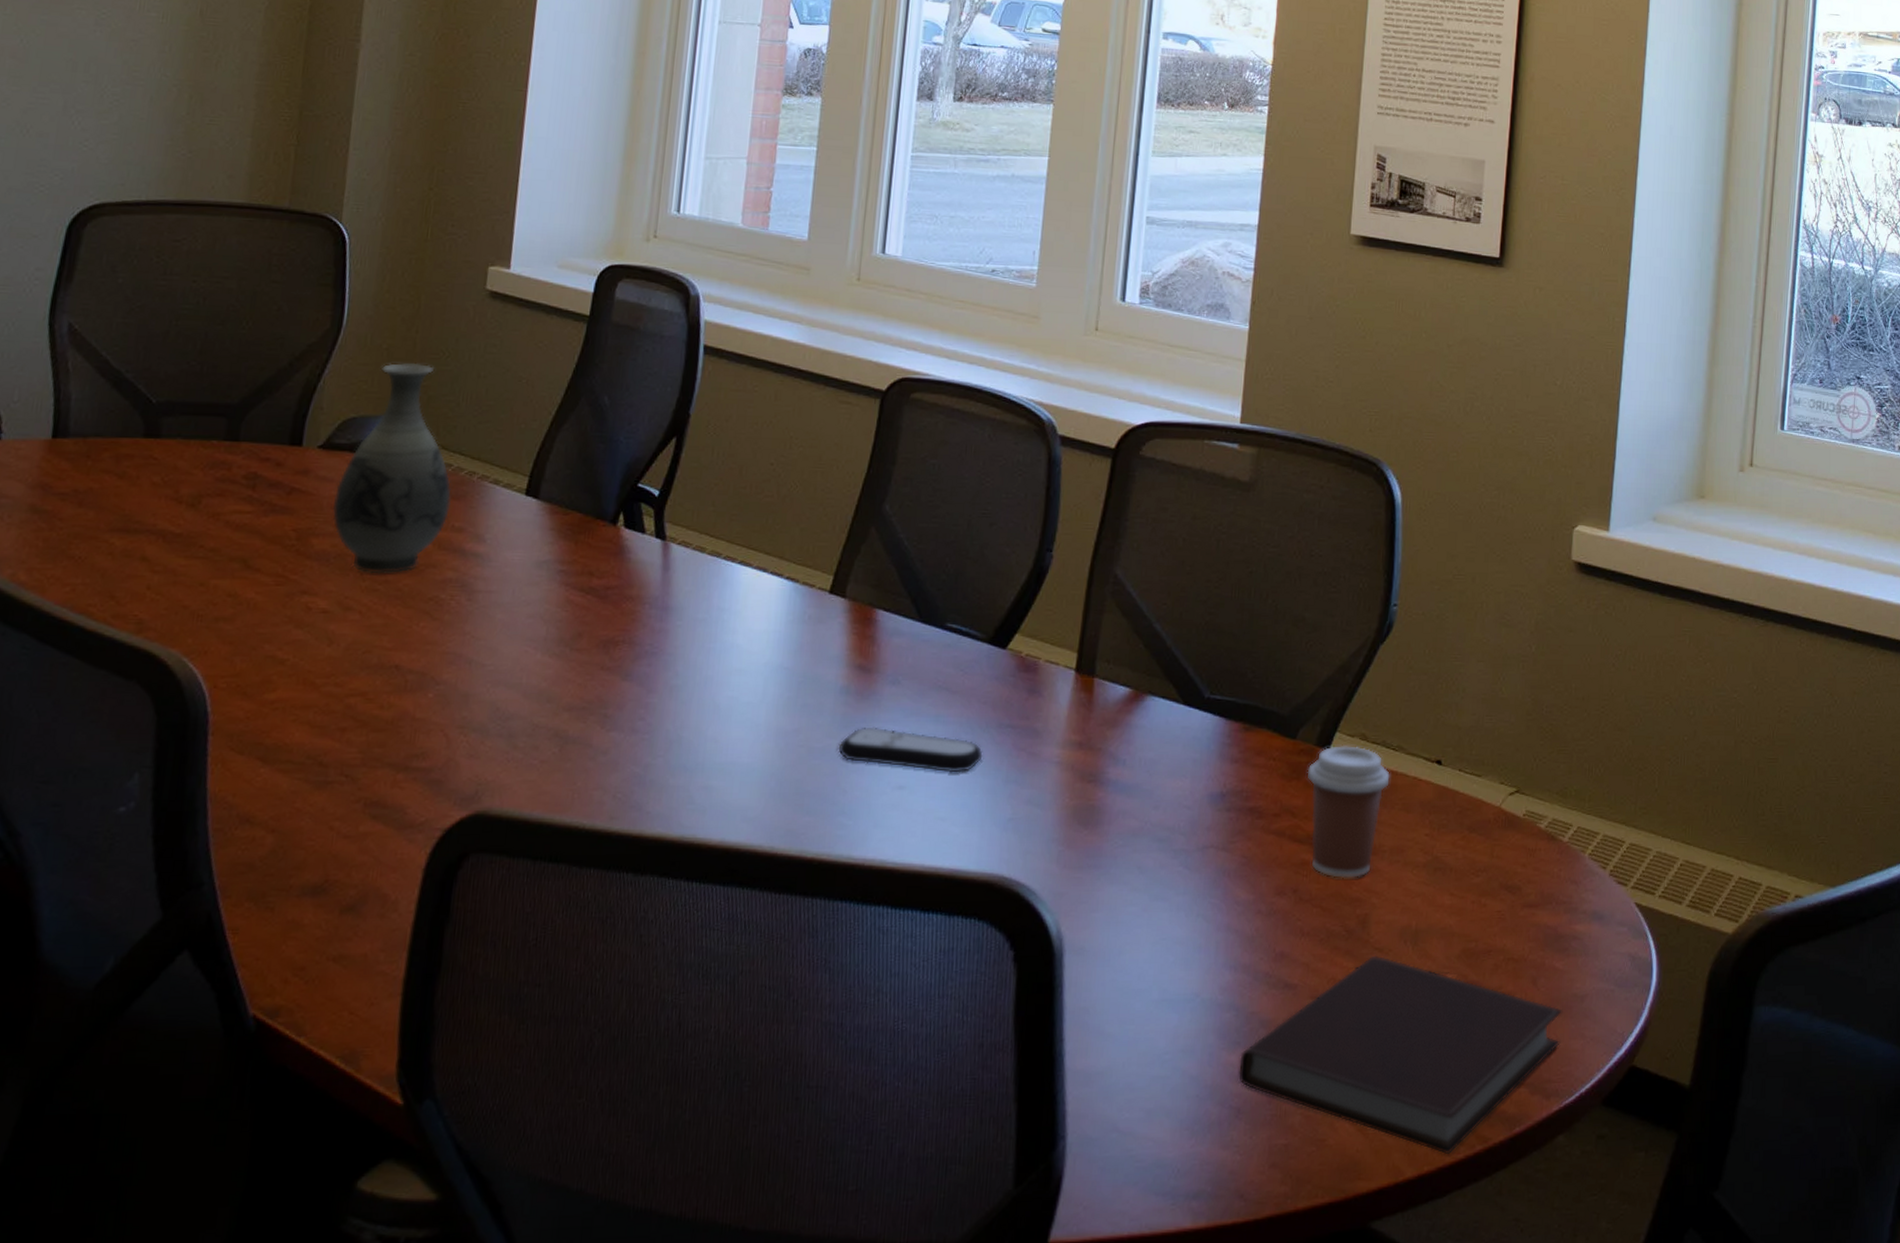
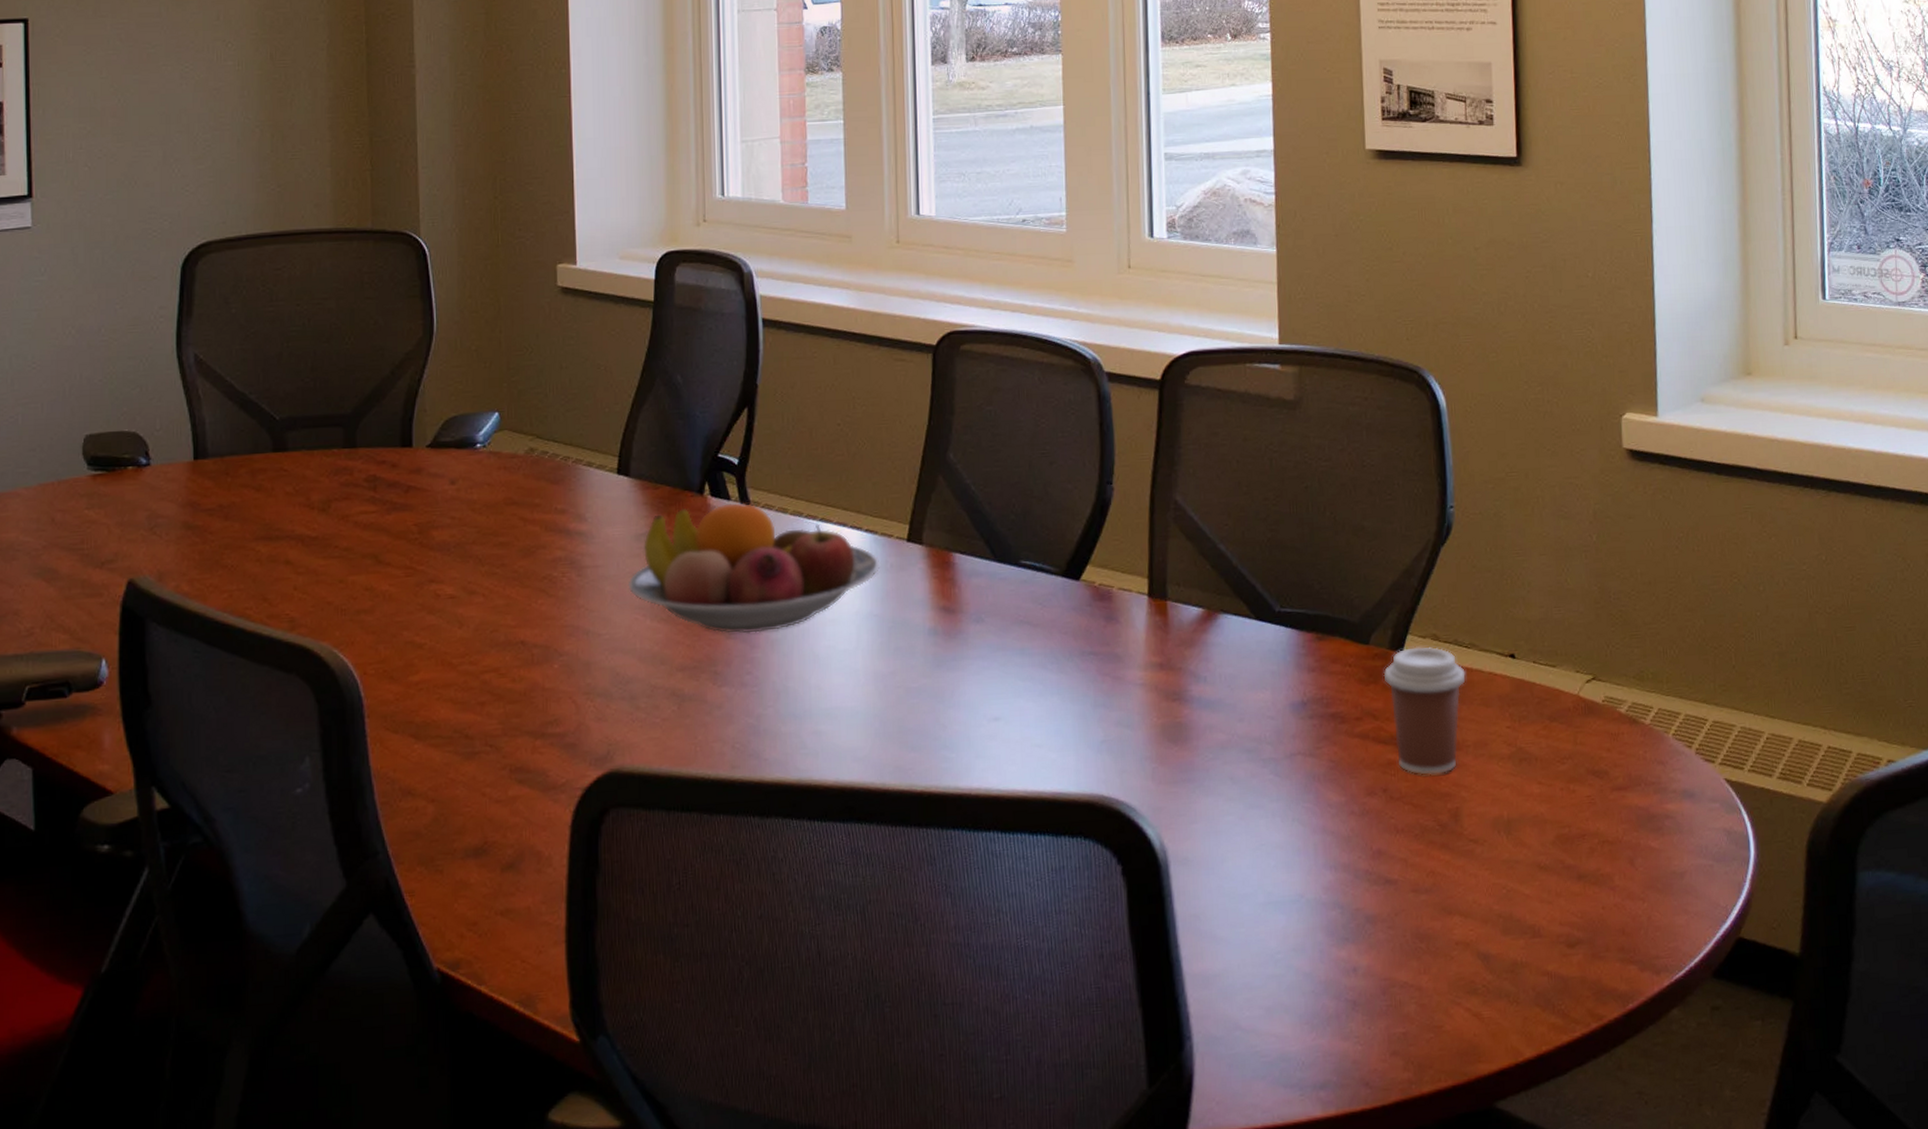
vase: present [332,363,452,574] -> none [446,361,551,559]
fruit bowl: none [521,537,798,677] -> present [627,503,881,634]
remote control: present [838,726,983,773] -> none [933,663,1070,702]
notebook: present [1239,955,1563,1155] -> none [1350,846,1665,1034]

